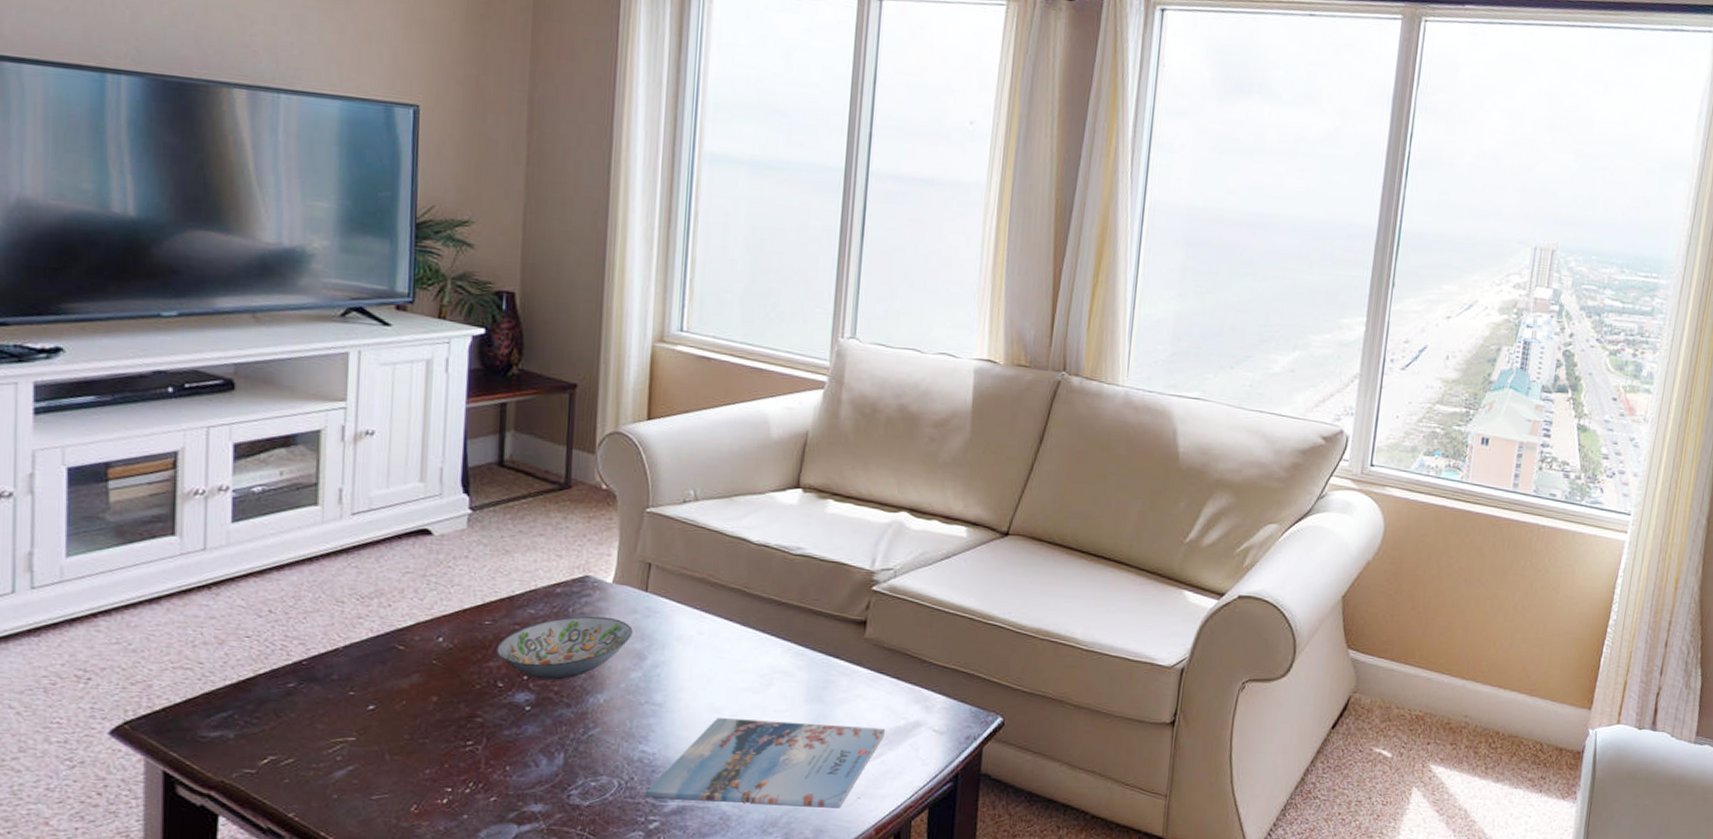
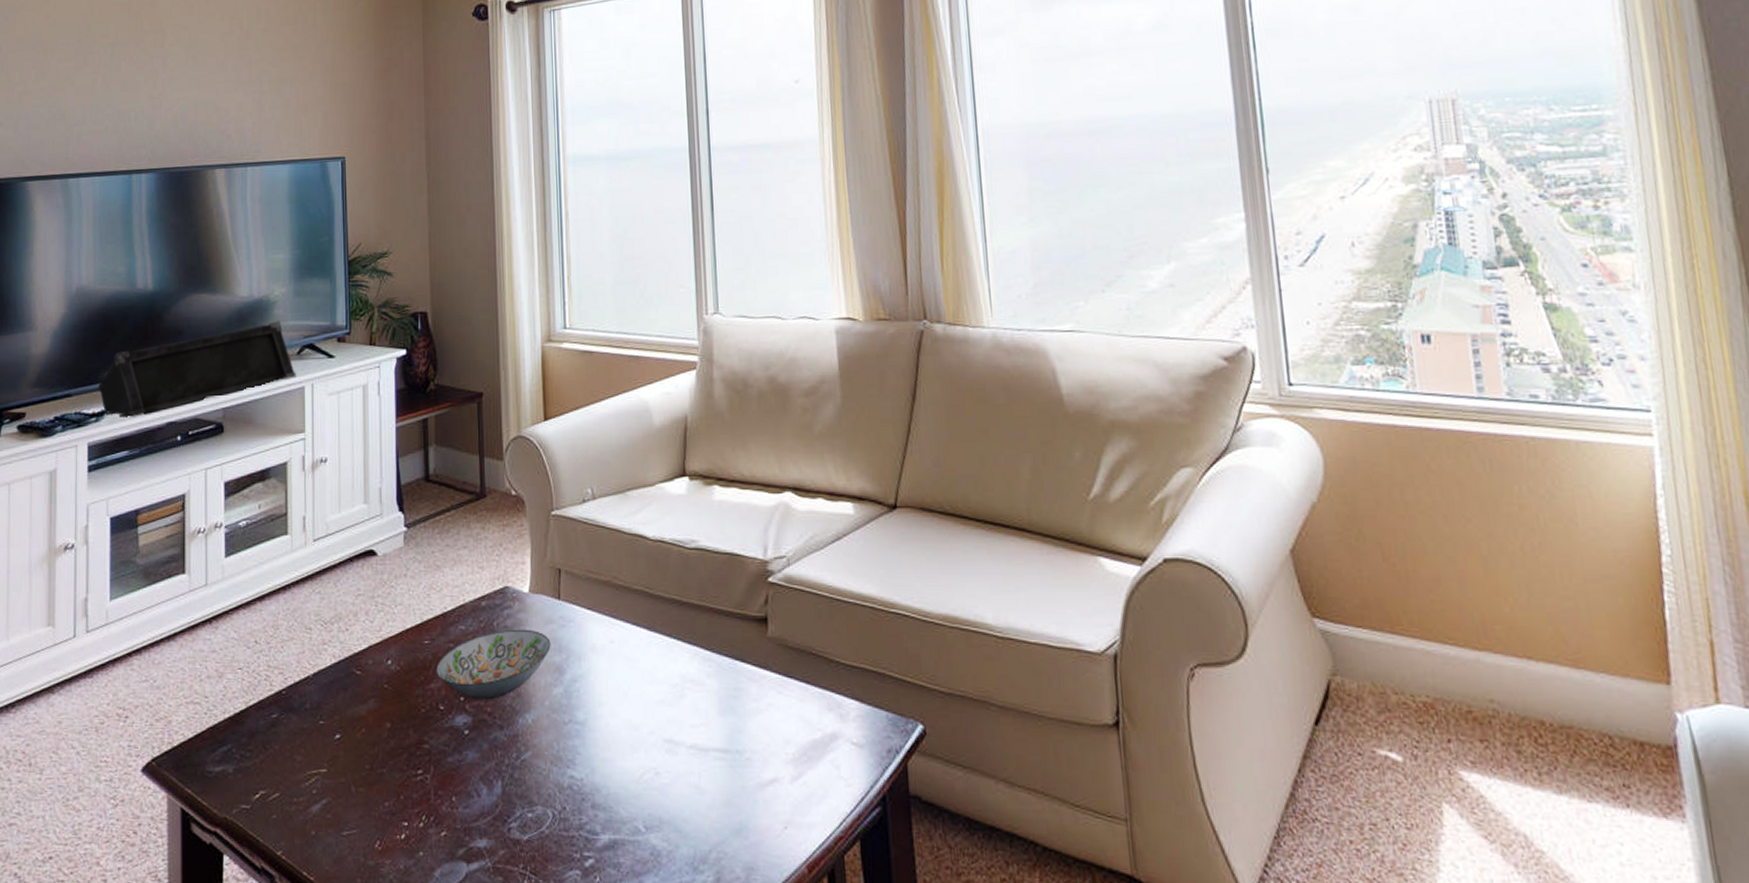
speaker: none [51,276,338,360] -> present [98,321,296,417]
magazine: present [646,718,886,808] -> none [579,736,803,841]

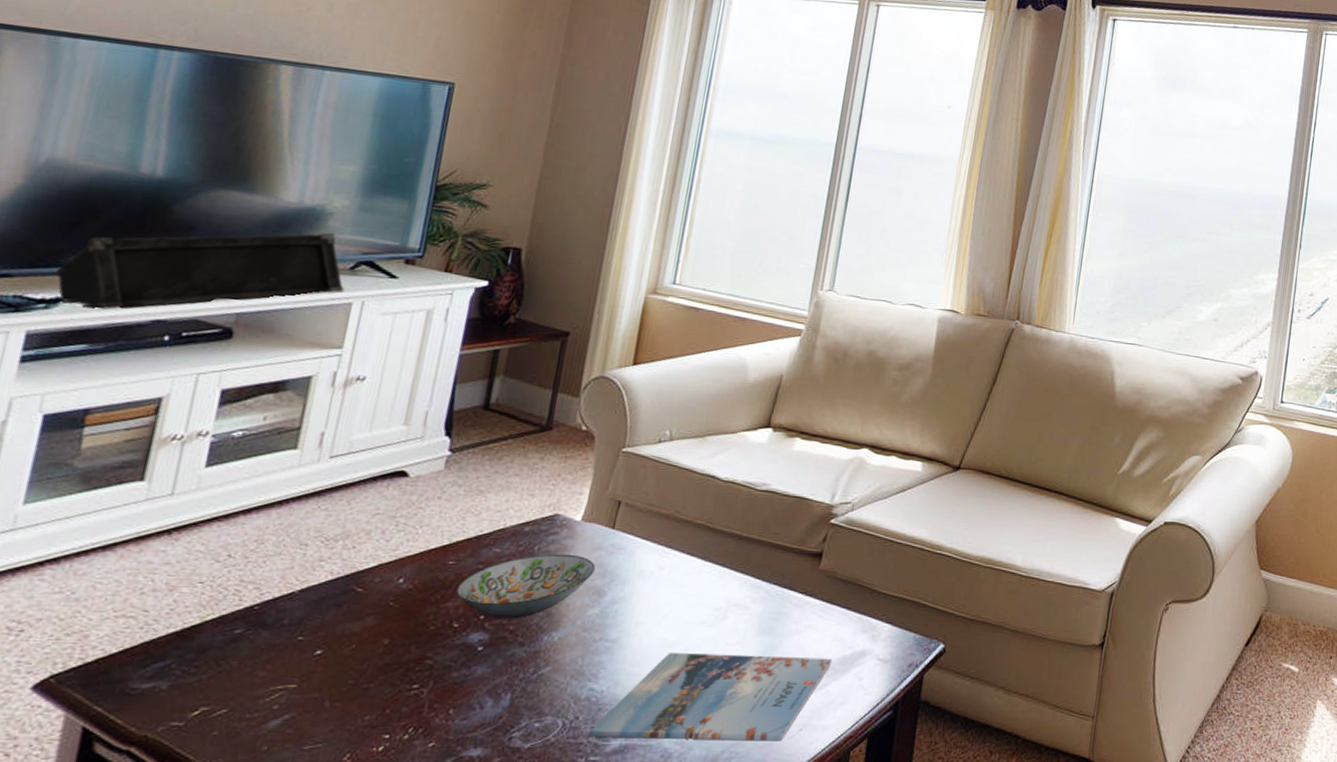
magazine: none [579,736,803,841] -> present [589,653,833,741]

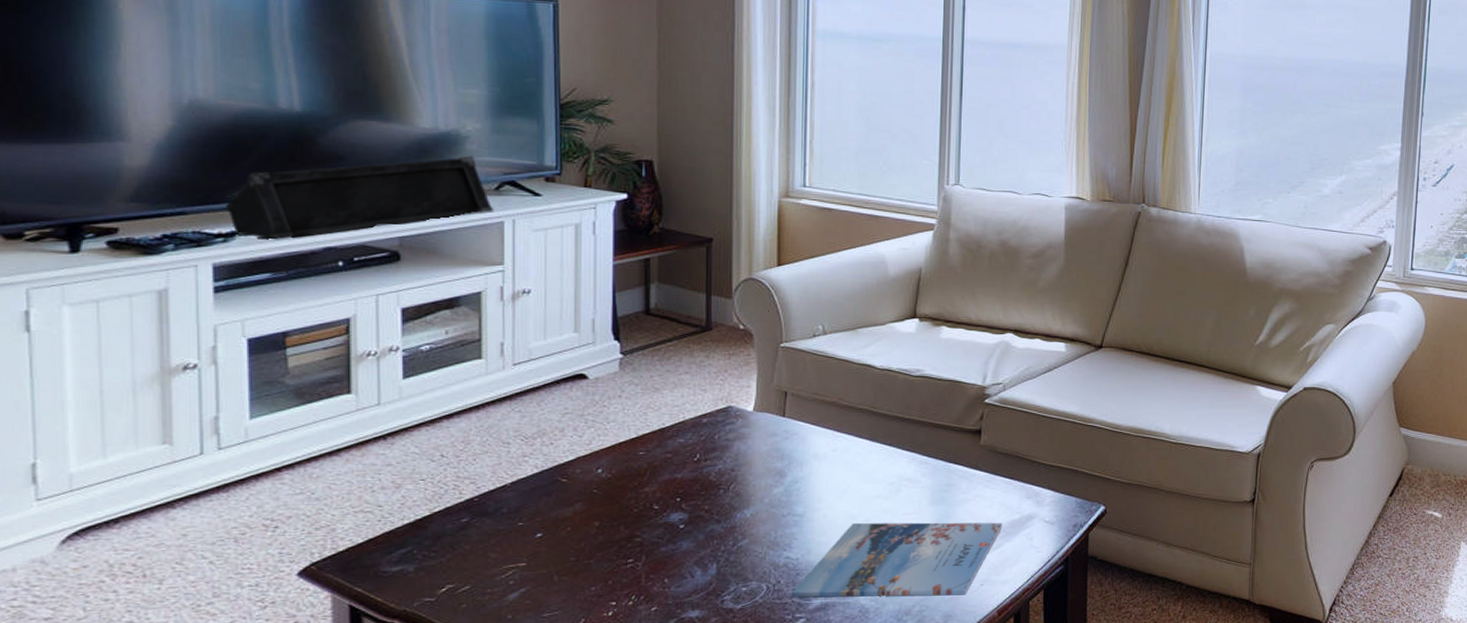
decorative bowl: present [456,553,596,619] -> none [651,441,773,500]

